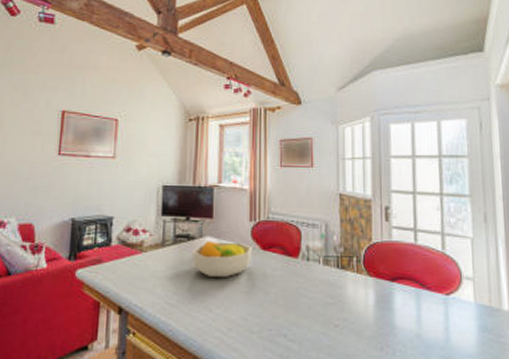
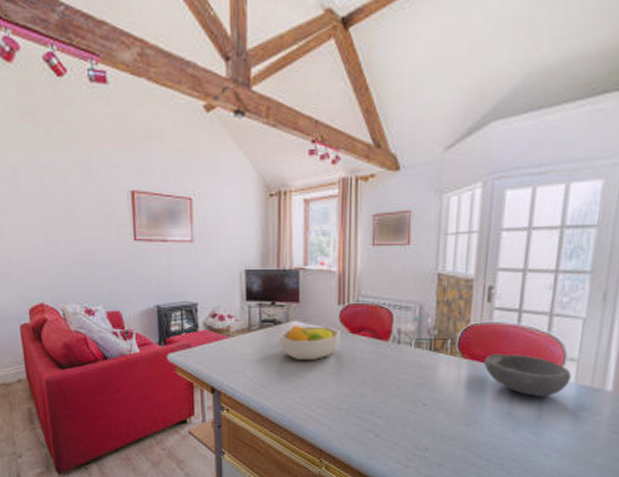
bowl: none [388,272,470,317] -> present [483,354,572,396]

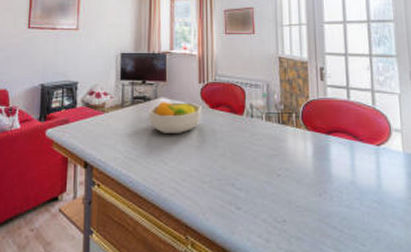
bowl: present [483,354,572,396] -> none [324,126,399,165]

